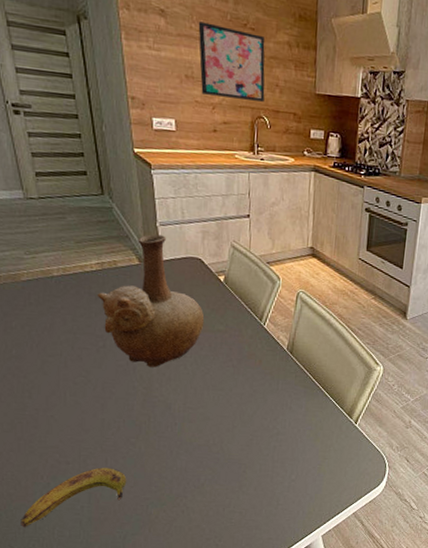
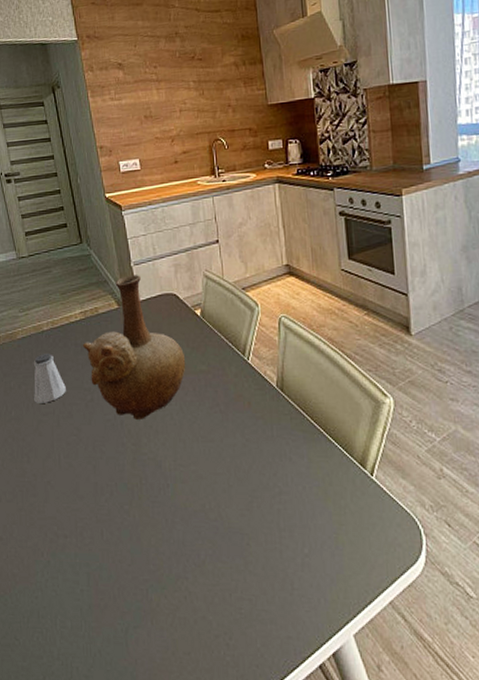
banana: present [20,467,127,527] -> none [24,541,124,615]
saltshaker: none [39,298,76,345] -> present [33,354,66,403]
wall art: present [198,21,265,102] -> none [151,63,219,130]

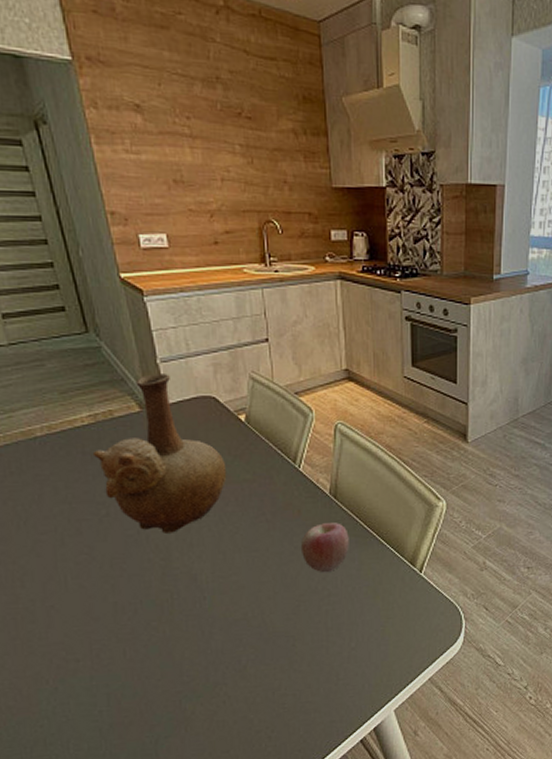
saltshaker: present [33,354,66,403] -> none [23,464,72,521]
apple: none [252,416,298,469] -> present [301,523,349,573]

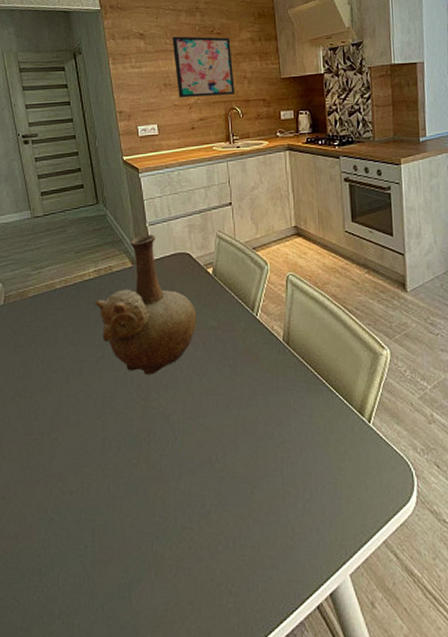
wall art: none [182,115,272,203] -> present [172,36,235,98]
apple: present [301,523,349,573] -> none [259,369,301,419]

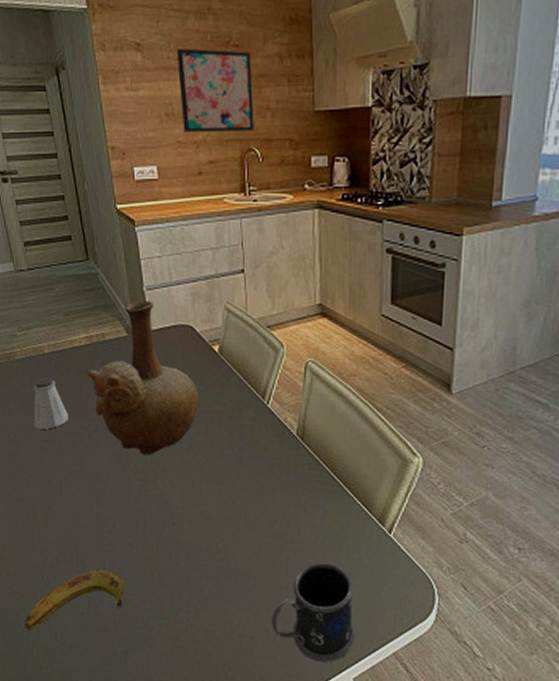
banana: none [26,496,130,575] -> present [24,569,126,630]
saltshaker: none [44,311,77,361] -> present [33,378,68,430]
mug: none [270,459,348,563] -> present [271,562,355,663]

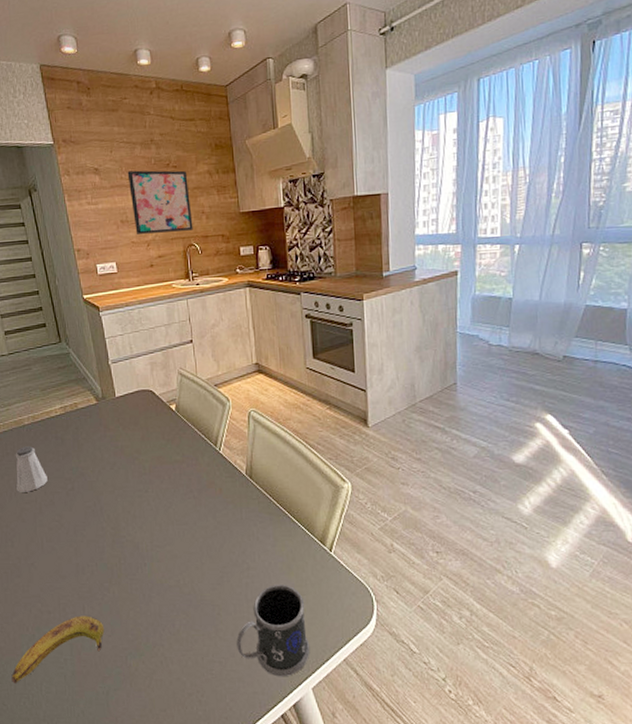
vase: present [86,301,199,456] -> none [62,372,162,506]

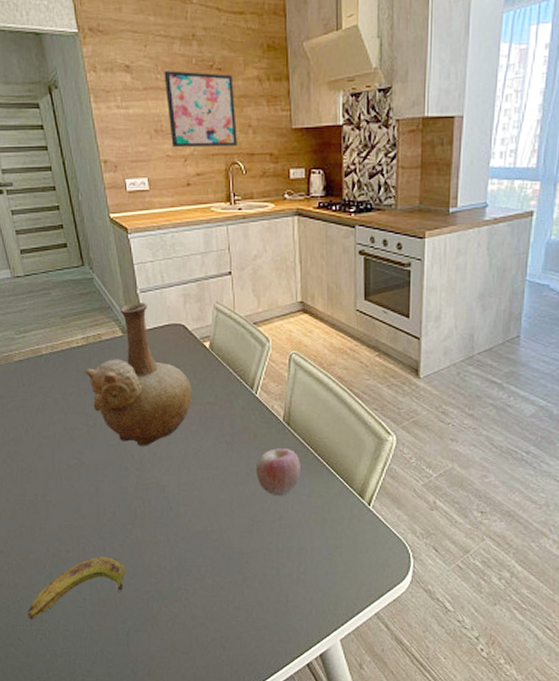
saltshaker: present [15,446,48,492] -> none [31,378,67,427]
vase: none [62,372,162,506] -> present [84,303,193,446]
apple: none [223,501,265,548] -> present [256,448,300,497]
mug: present [236,585,310,677] -> none [264,536,341,628]

